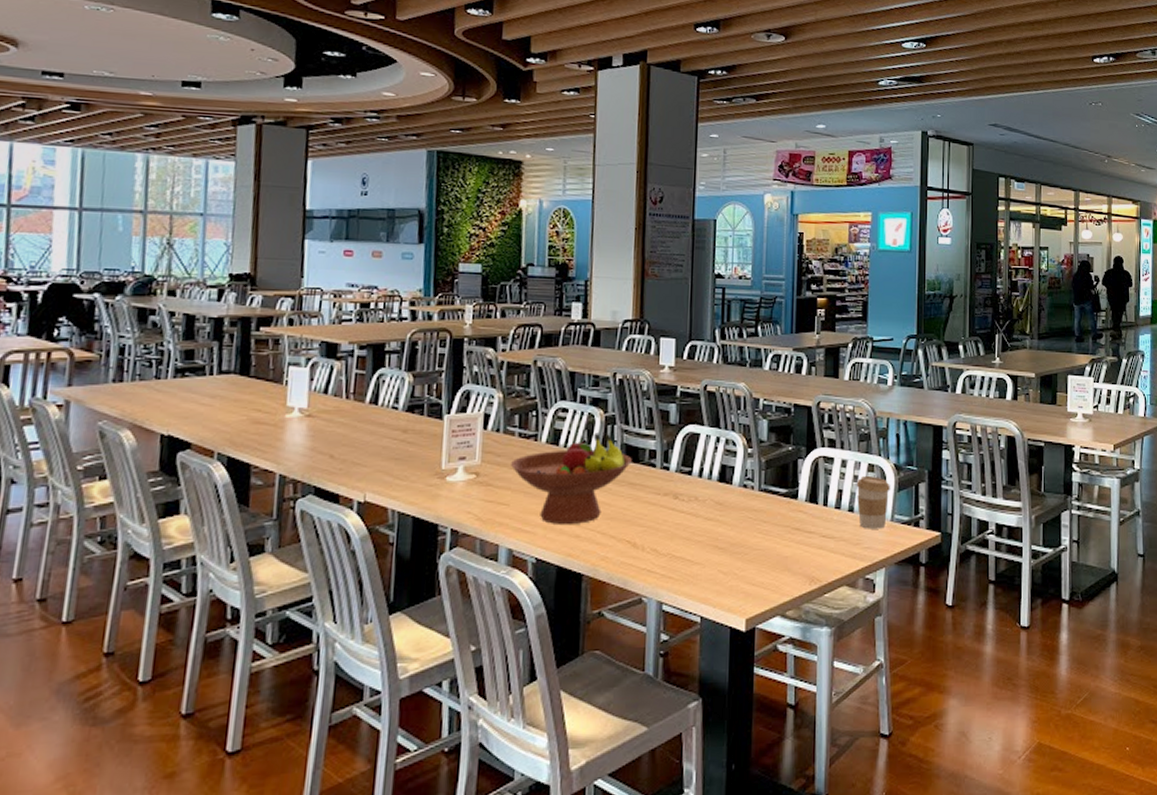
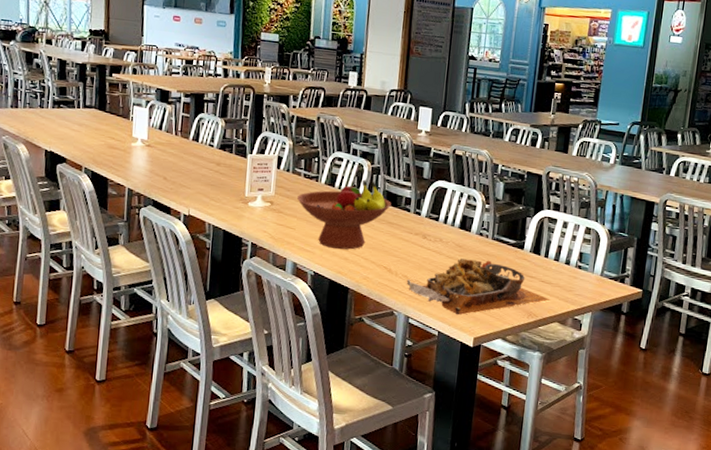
food tray: none [656,517,835,593] -> present [406,258,550,315]
coffee cup: present [856,476,890,529] -> none [573,237,603,281]

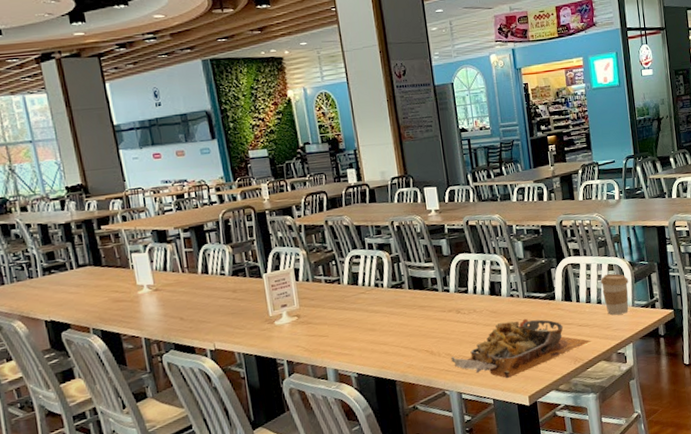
fruit bowl: present [297,179,391,250] -> none [323,270,419,346]
coffee cup: none [573,237,603,281] -> present [600,273,629,315]

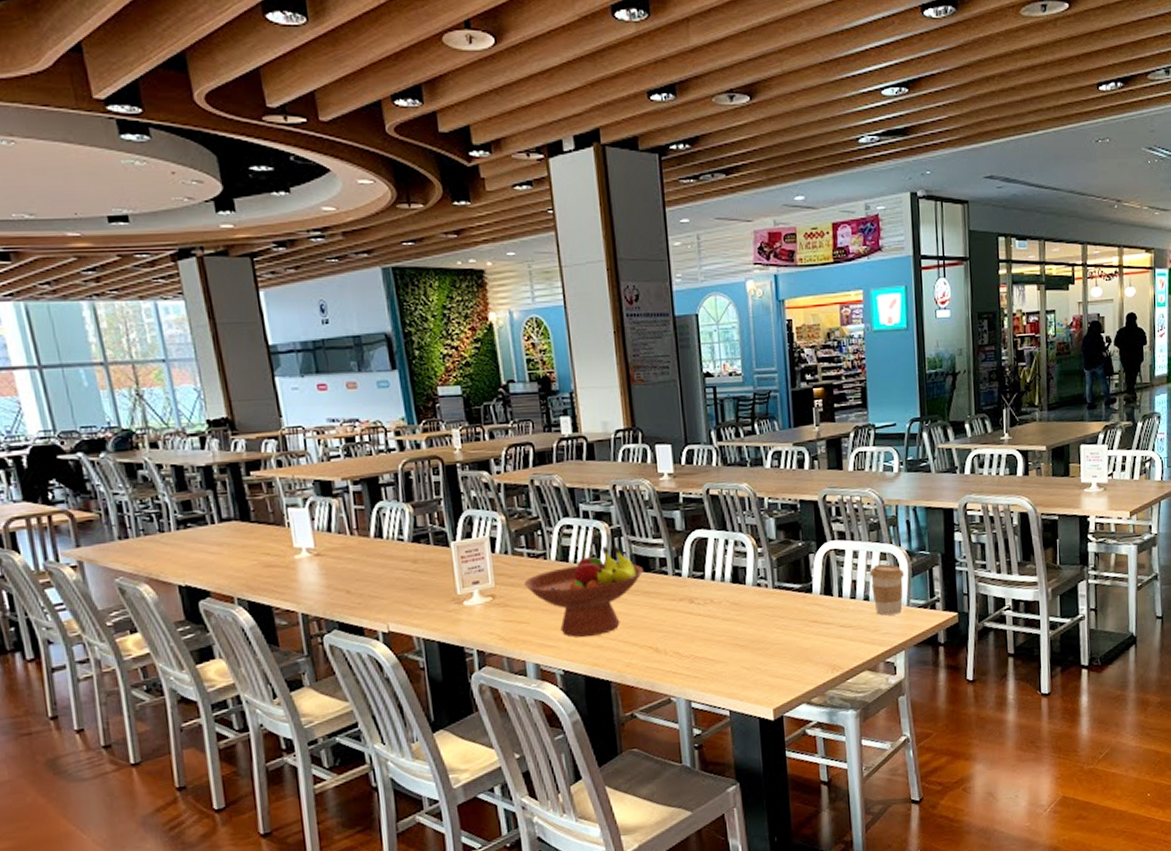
fruit bowl: none [323,270,419,346] -> present [524,546,643,637]
food tray: present [451,318,592,379] -> none [679,613,855,687]

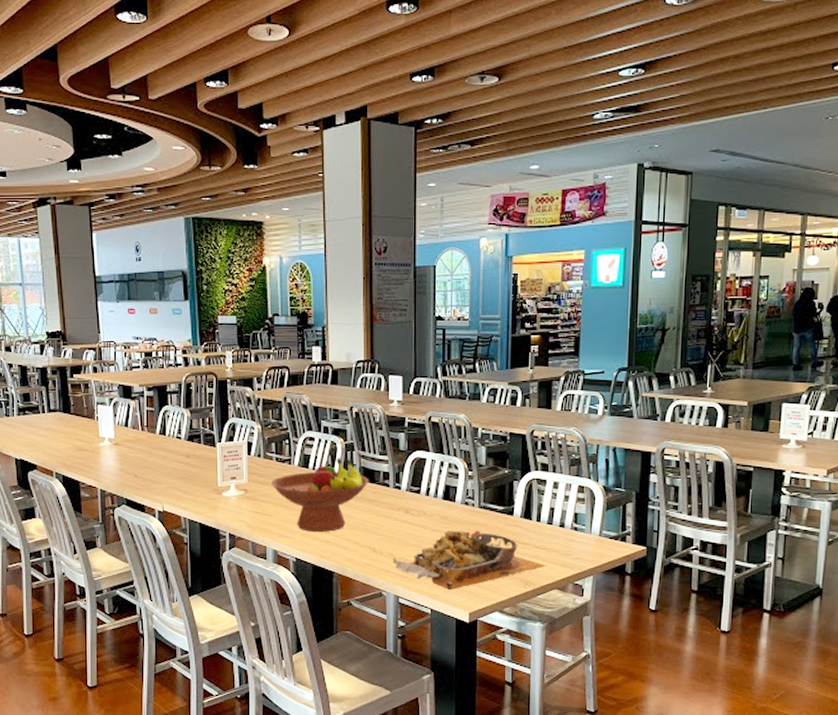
food tray: none [679,613,855,687] -> present [392,530,547,591]
coffee cup: present [869,564,904,616] -> none [567,497,599,542]

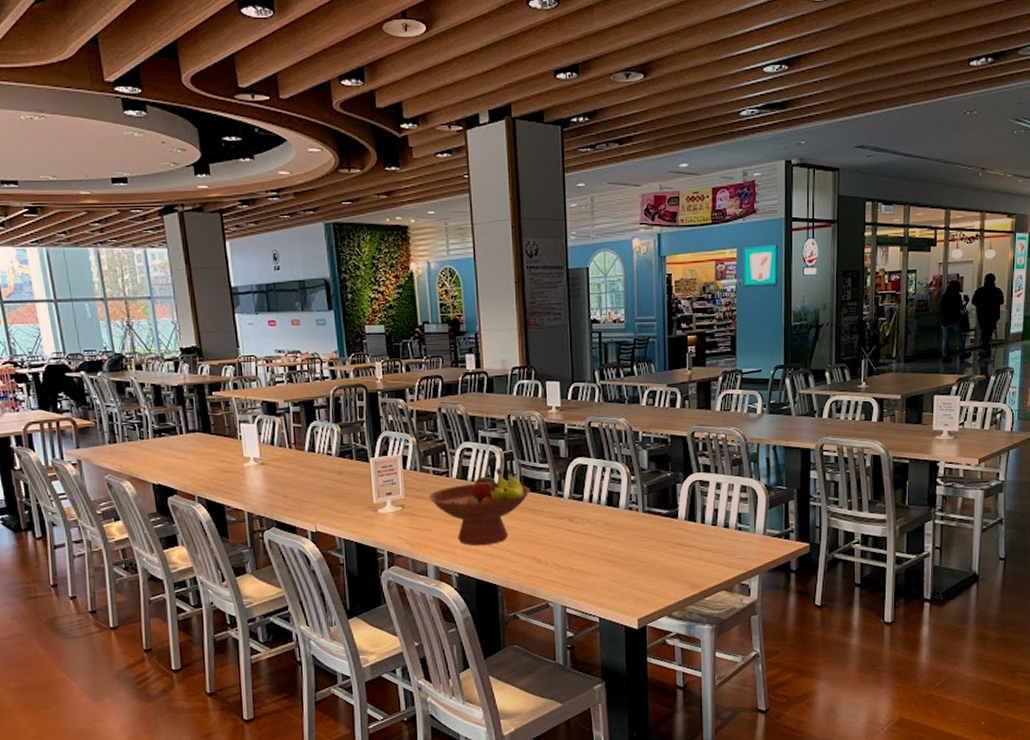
food tray: present [392,530,547,591] -> none [558,535,713,598]

